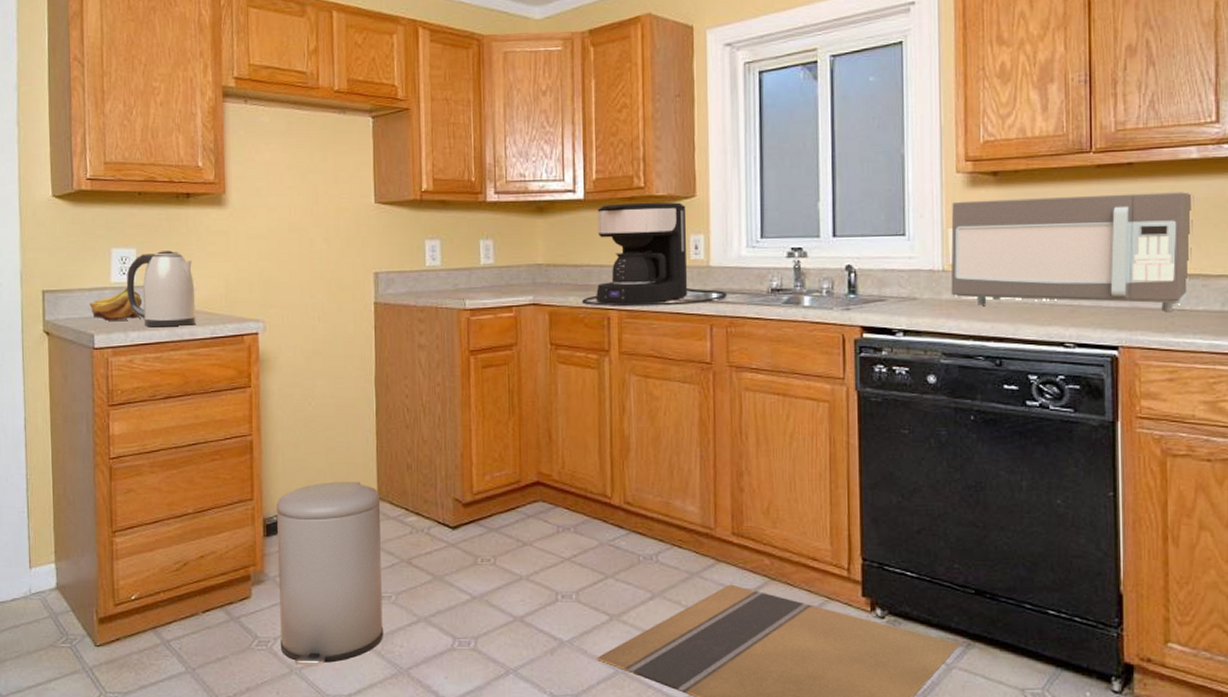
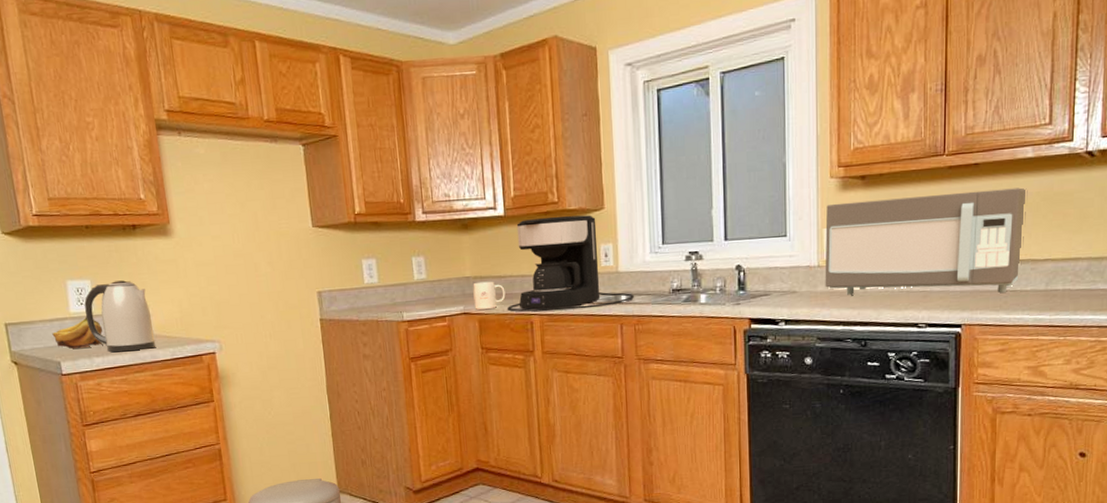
mug: none [545,270,581,302] -> present [473,281,506,310]

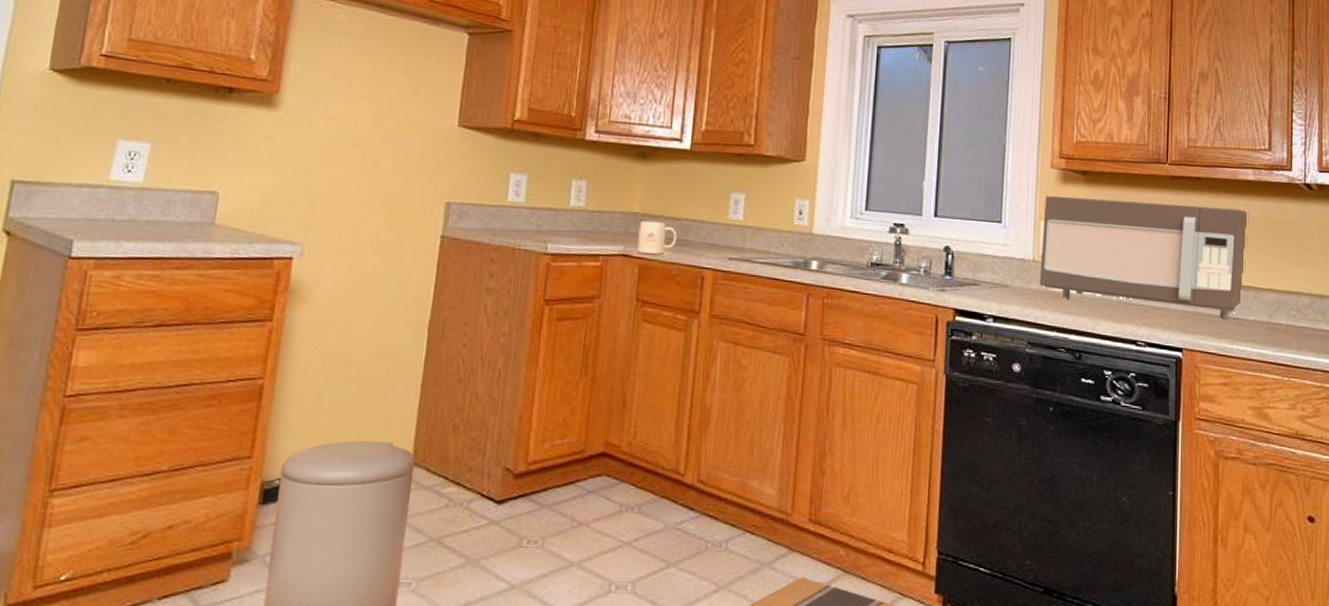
fruit: present [52,317,103,350] -> none [74,188,148,228]
kettle: present [84,280,156,353] -> none [128,150,222,242]
coffee maker: present [508,215,634,312] -> none [676,158,827,271]

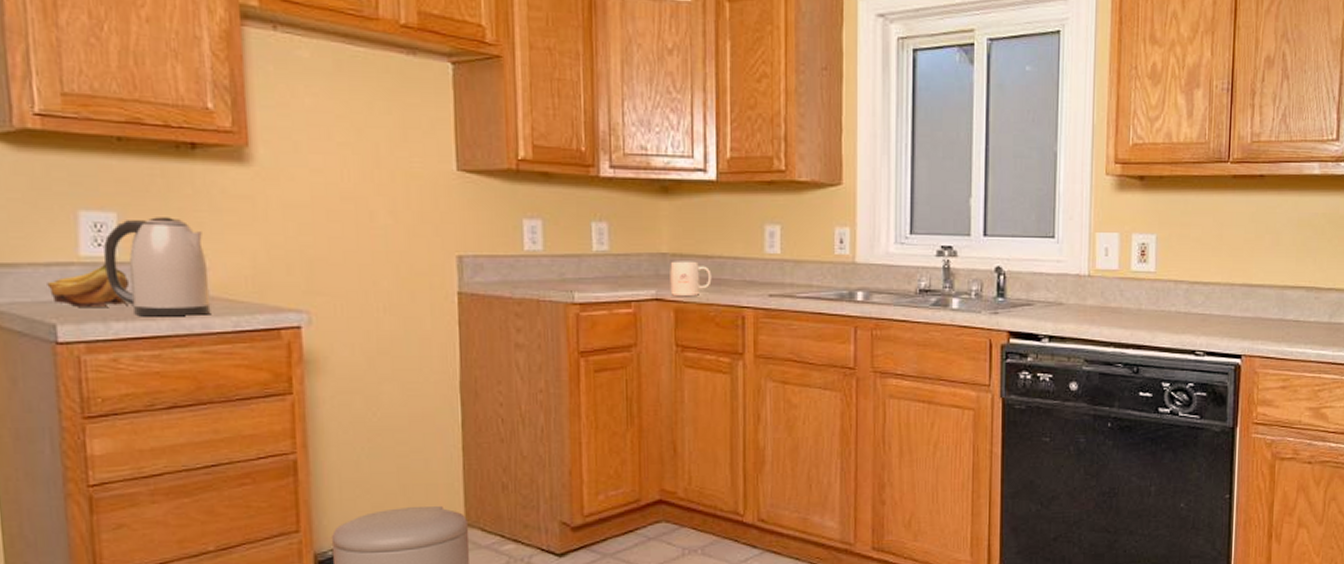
fruit: none [74,188,148,228] -> present [47,264,130,308]
kettle: none [128,150,222,242] -> present [103,217,211,317]
microwave: present [1039,195,1249,319] -> none [1095,204,1314,322]

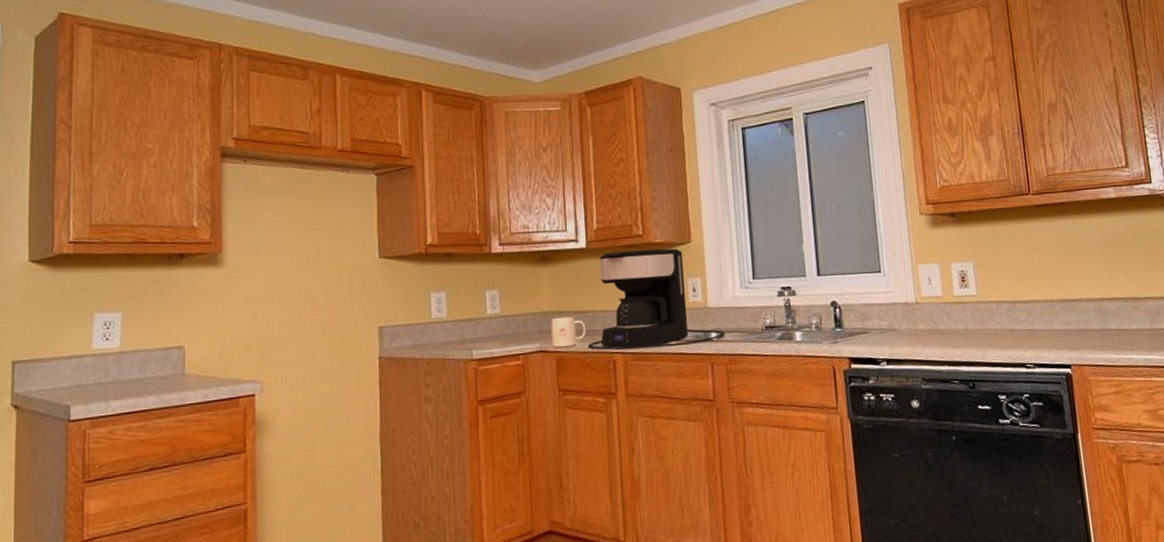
fruit: present [47,264,130,308] -> none [66,354,127,391]
kettle: present [103,217,211,317] -> none [109,313,187,395]
coffee maker: none [714,188,873,305] -> present [588,248,725,350]

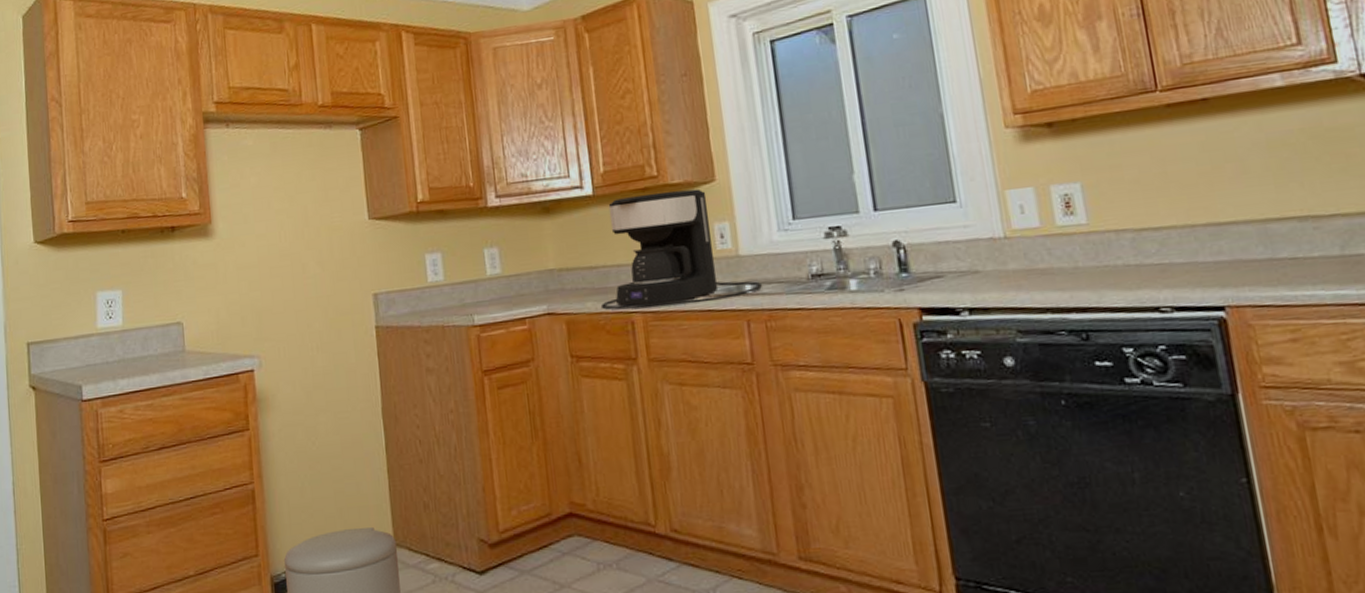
mug: present [551,316,586,348] -> none [557,273,599,309]

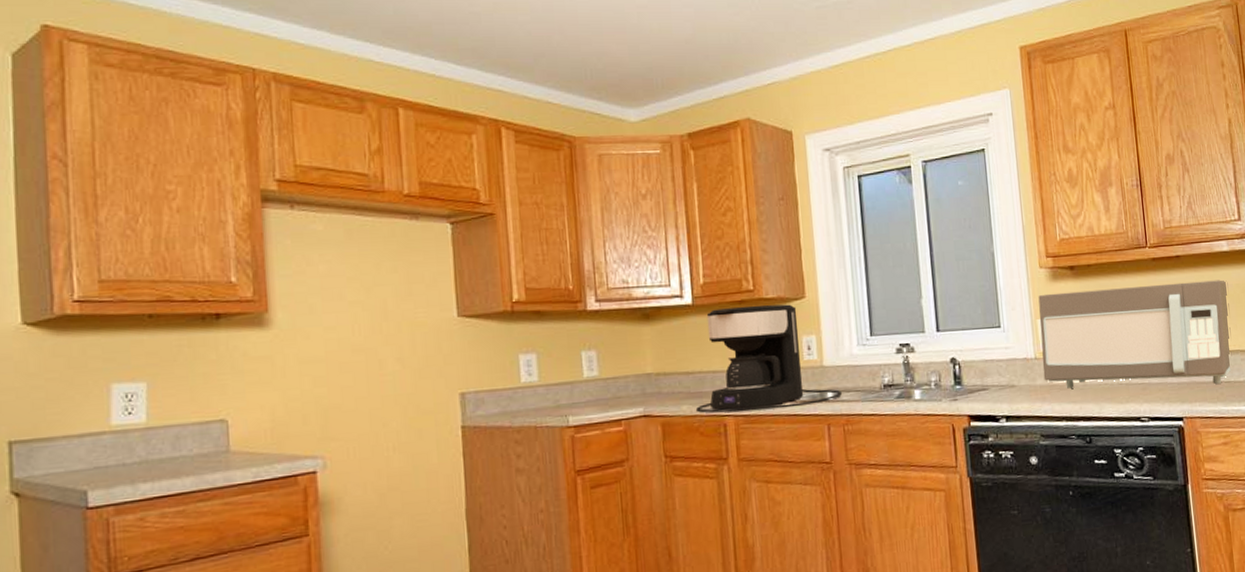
microwave: none [1005,125,1300,273] -> present [1038,280,1233,389]

